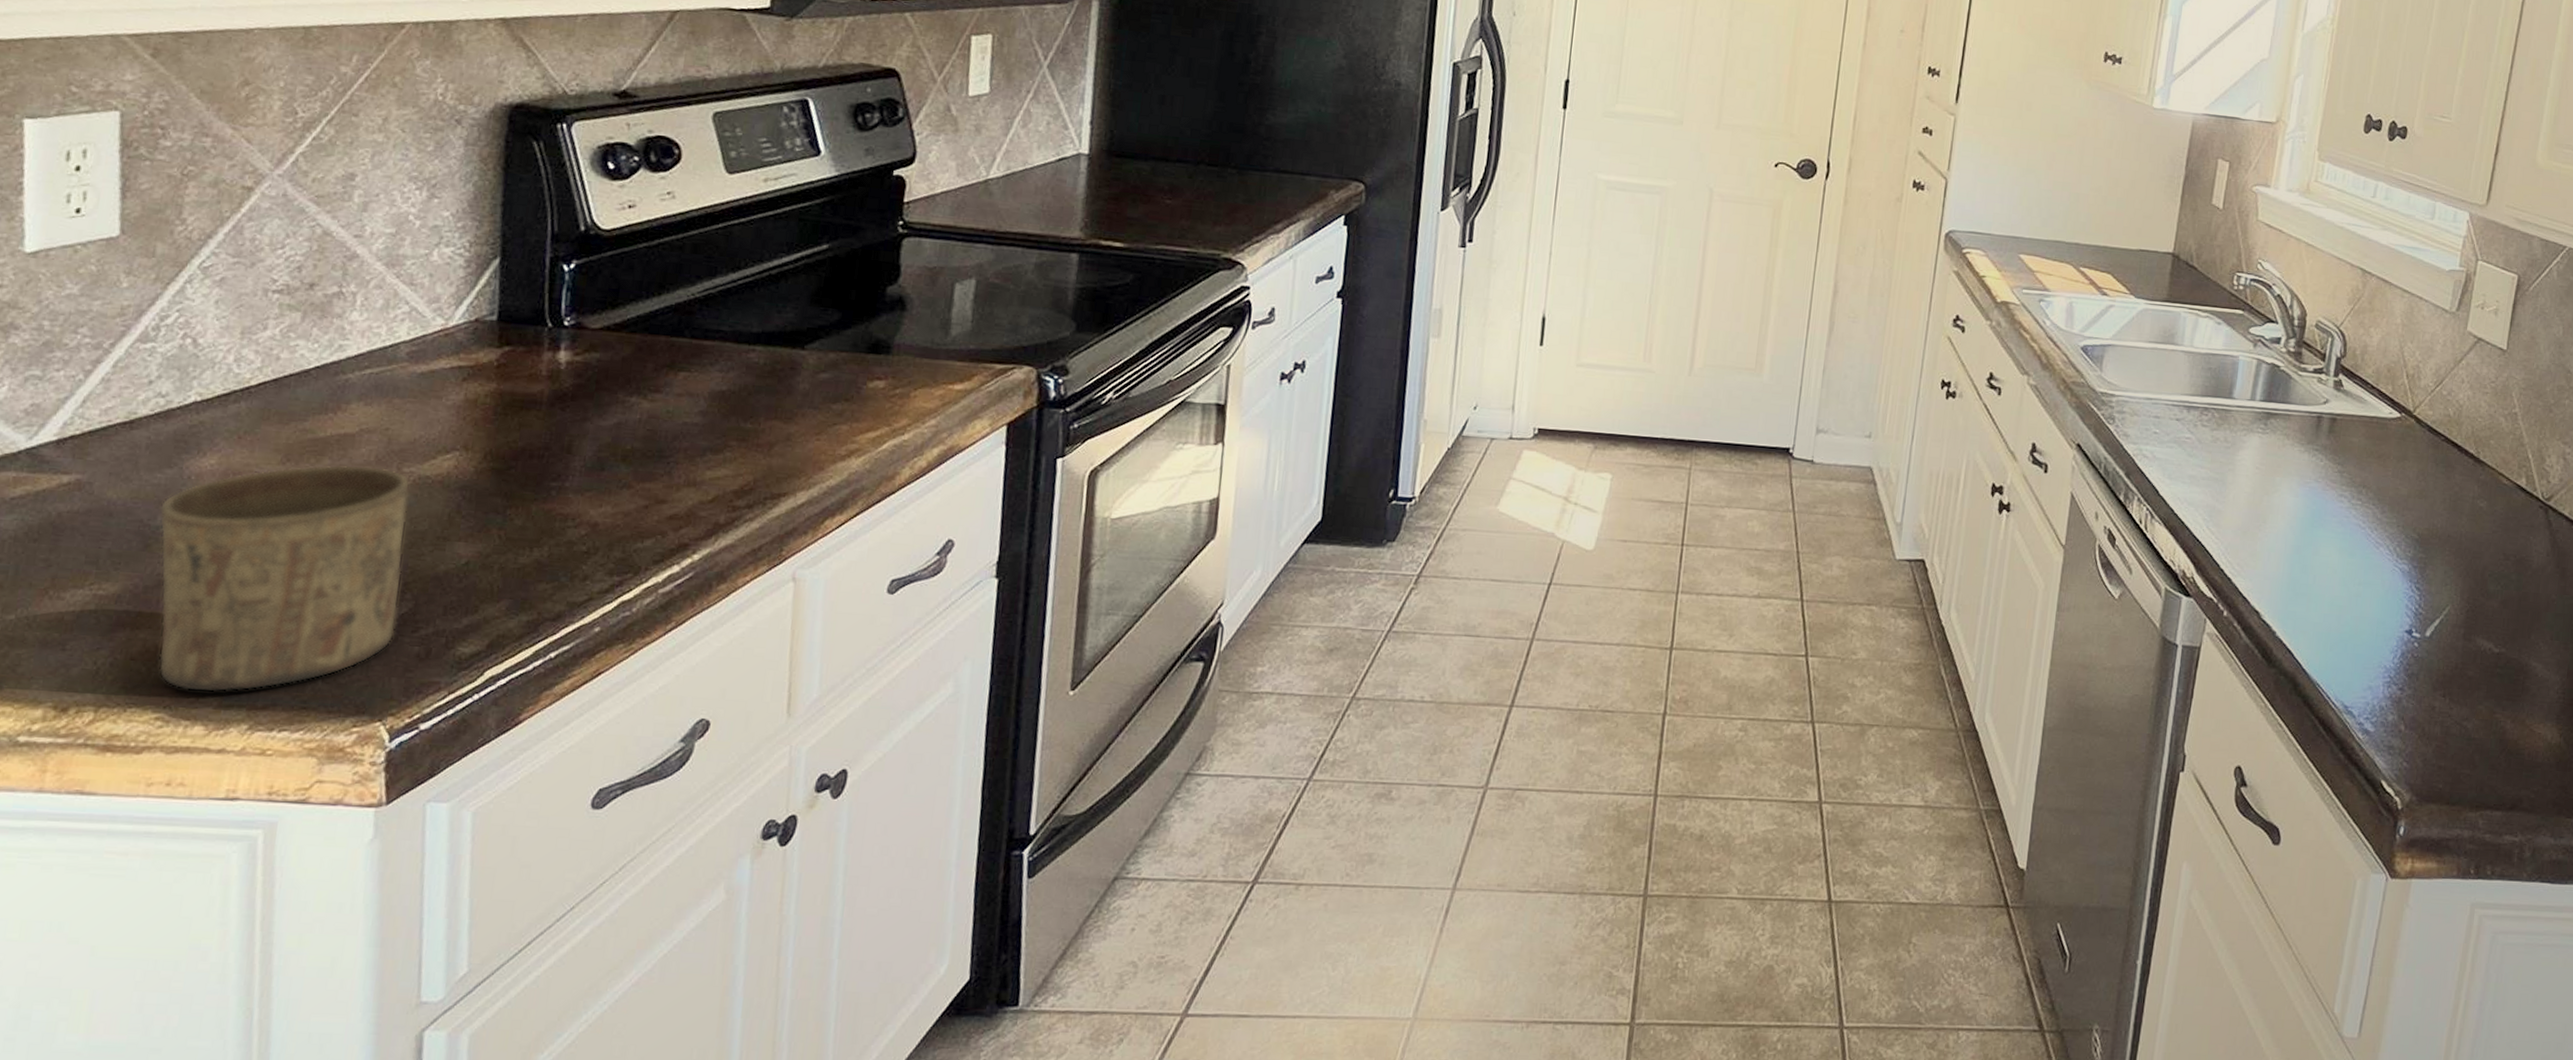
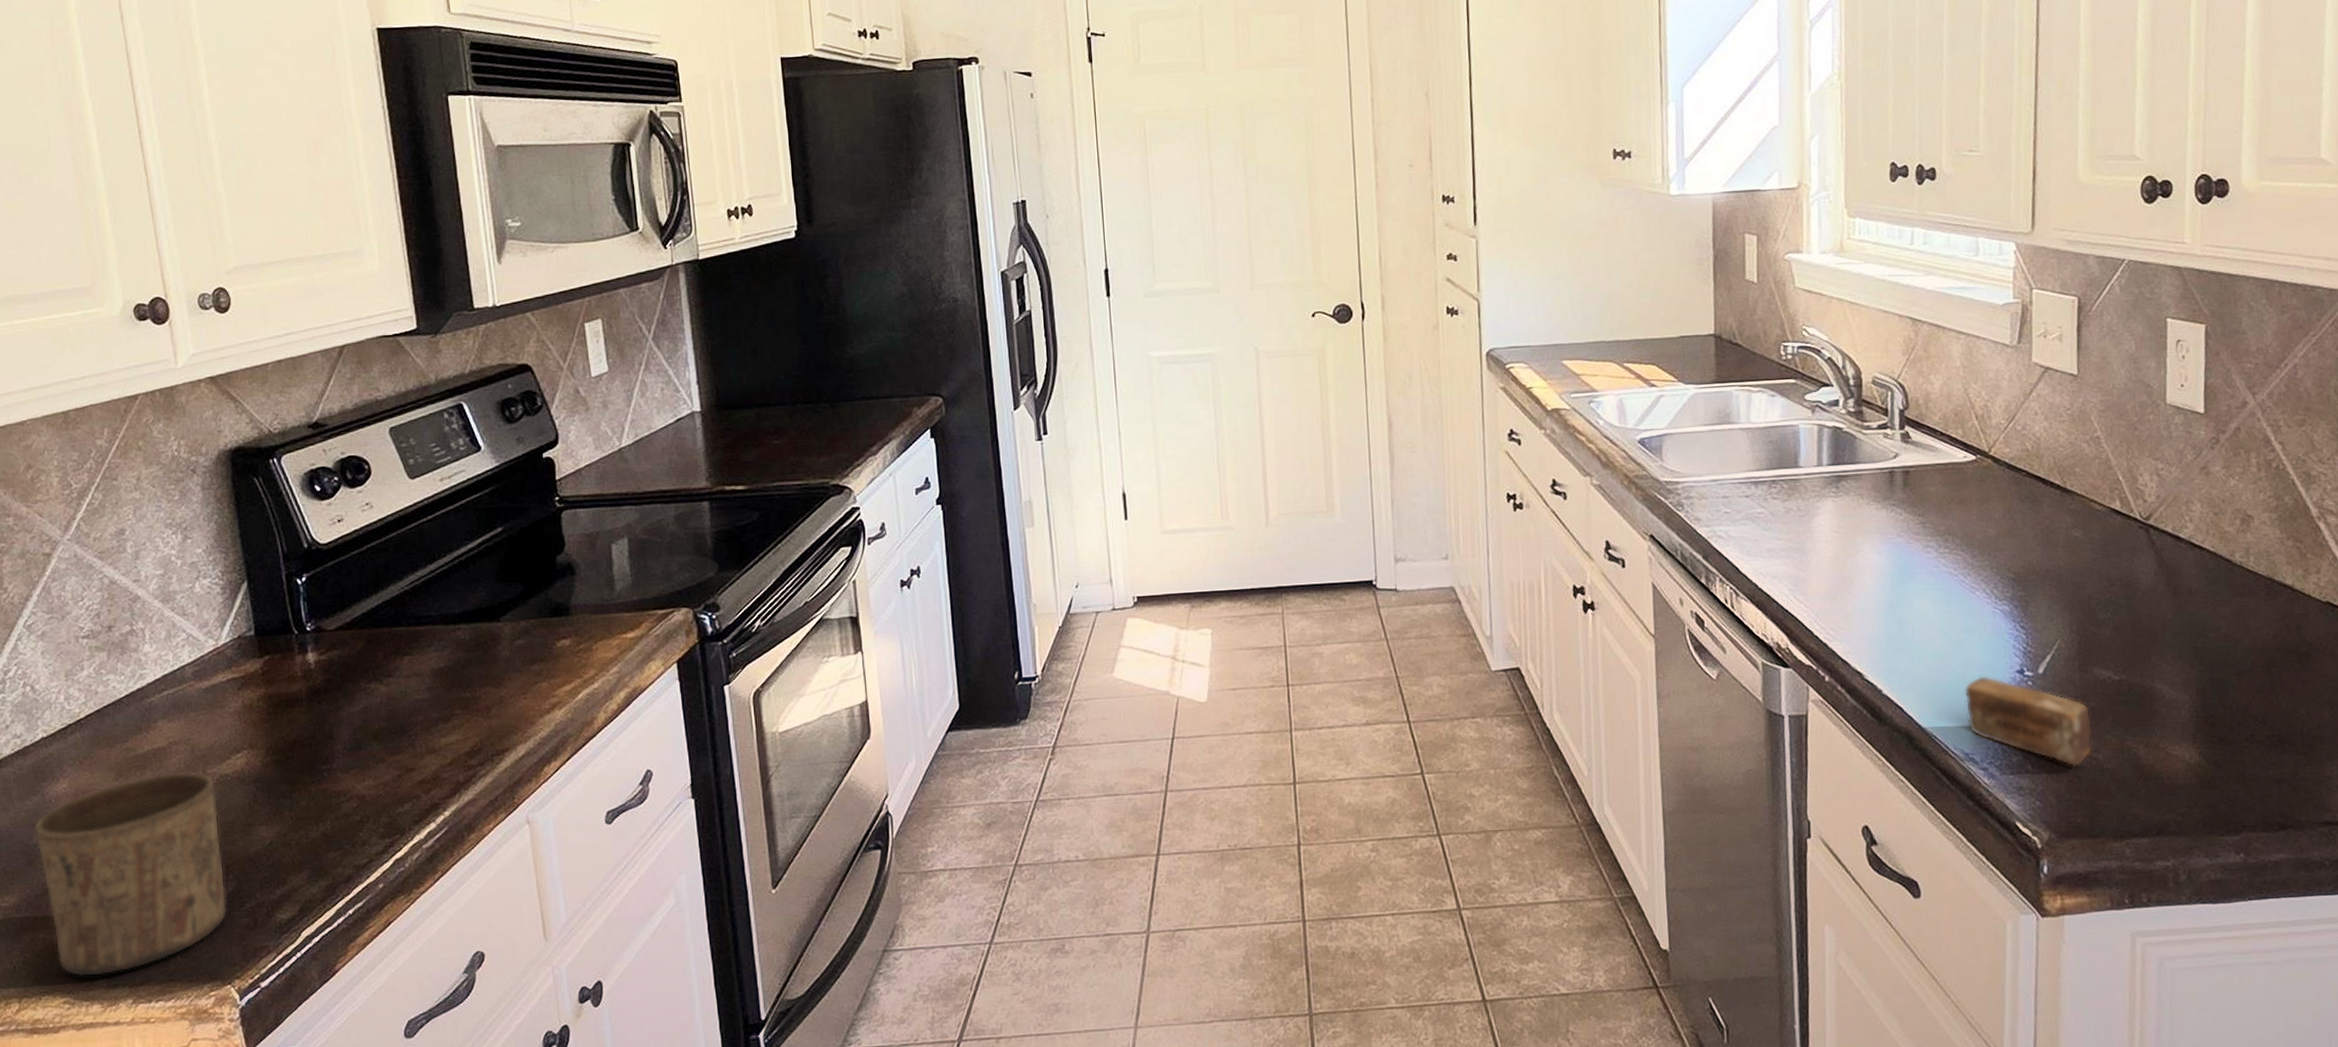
soap bar: none [2351,631,2467,733] -> present [1964,676,2093,767]

